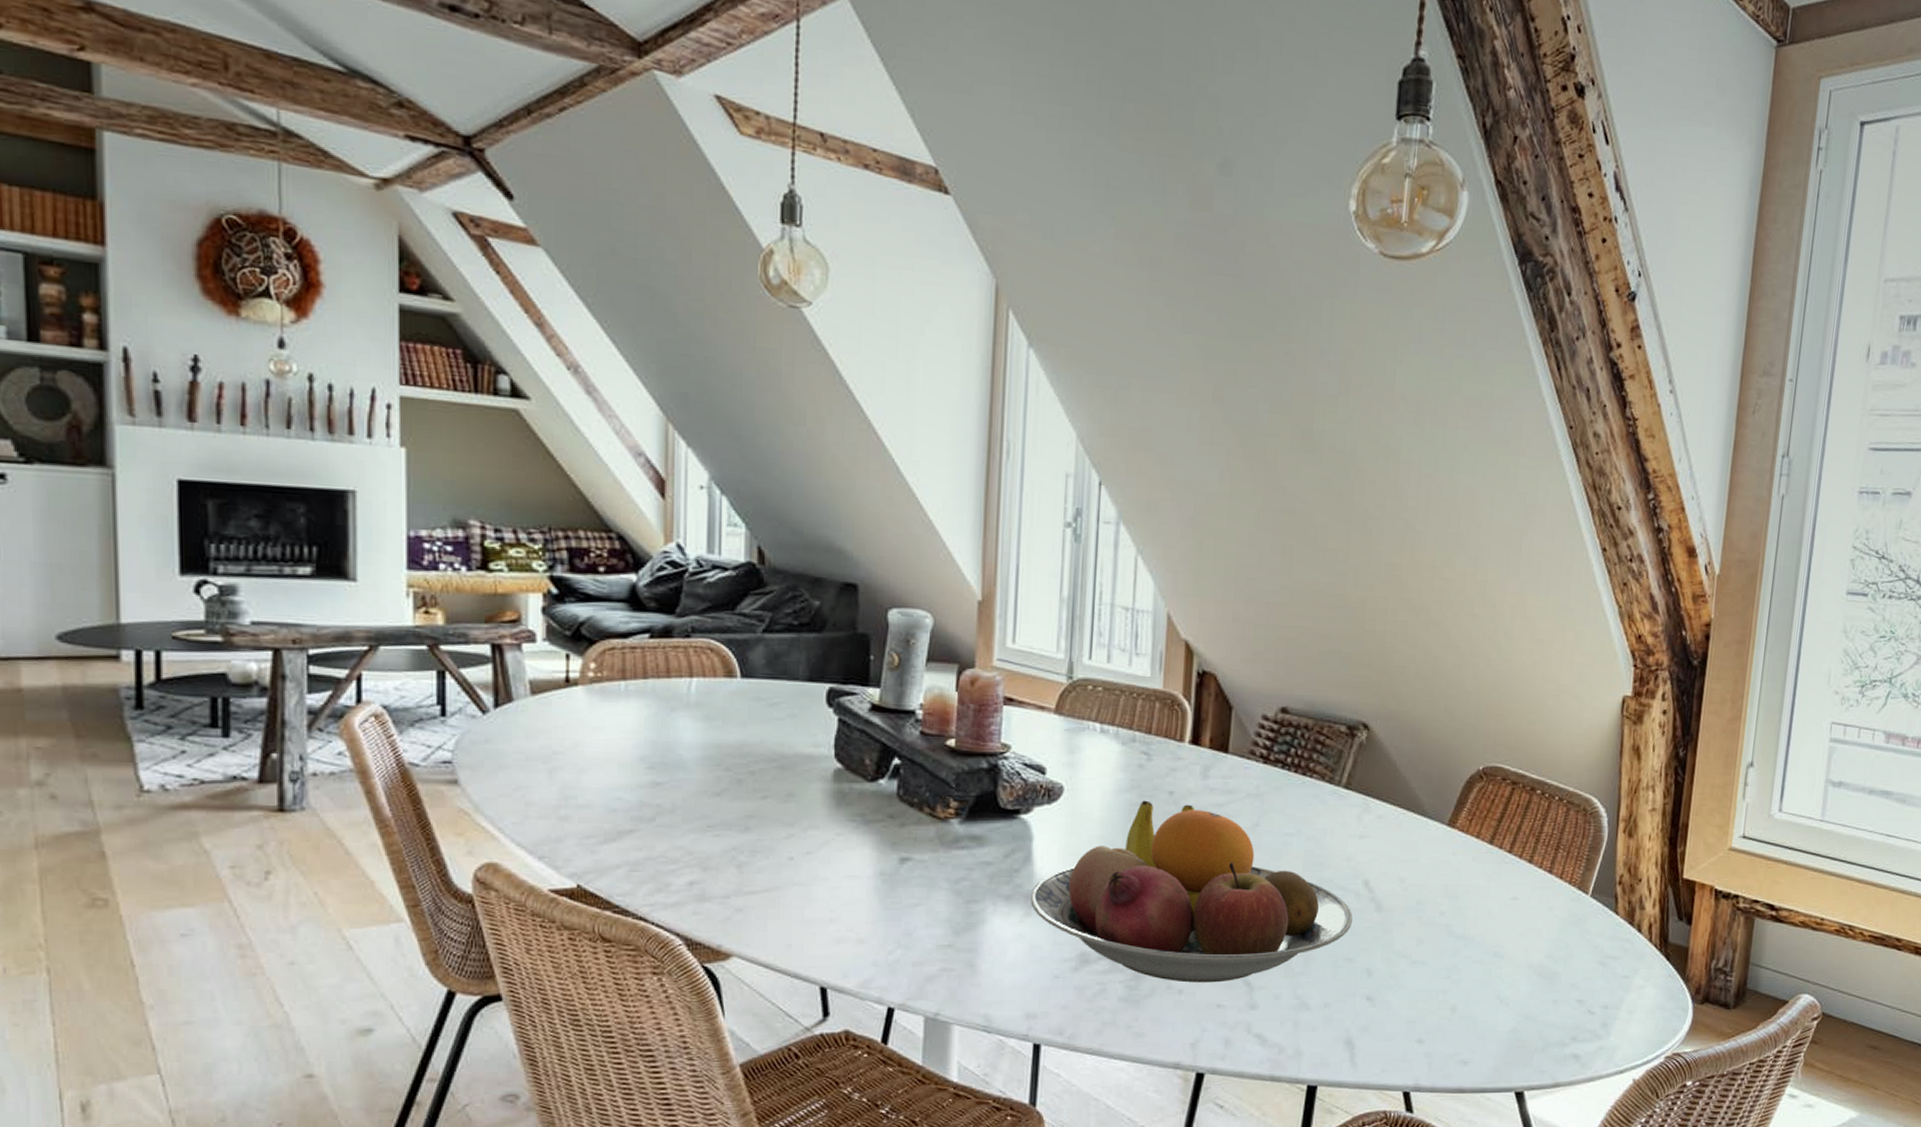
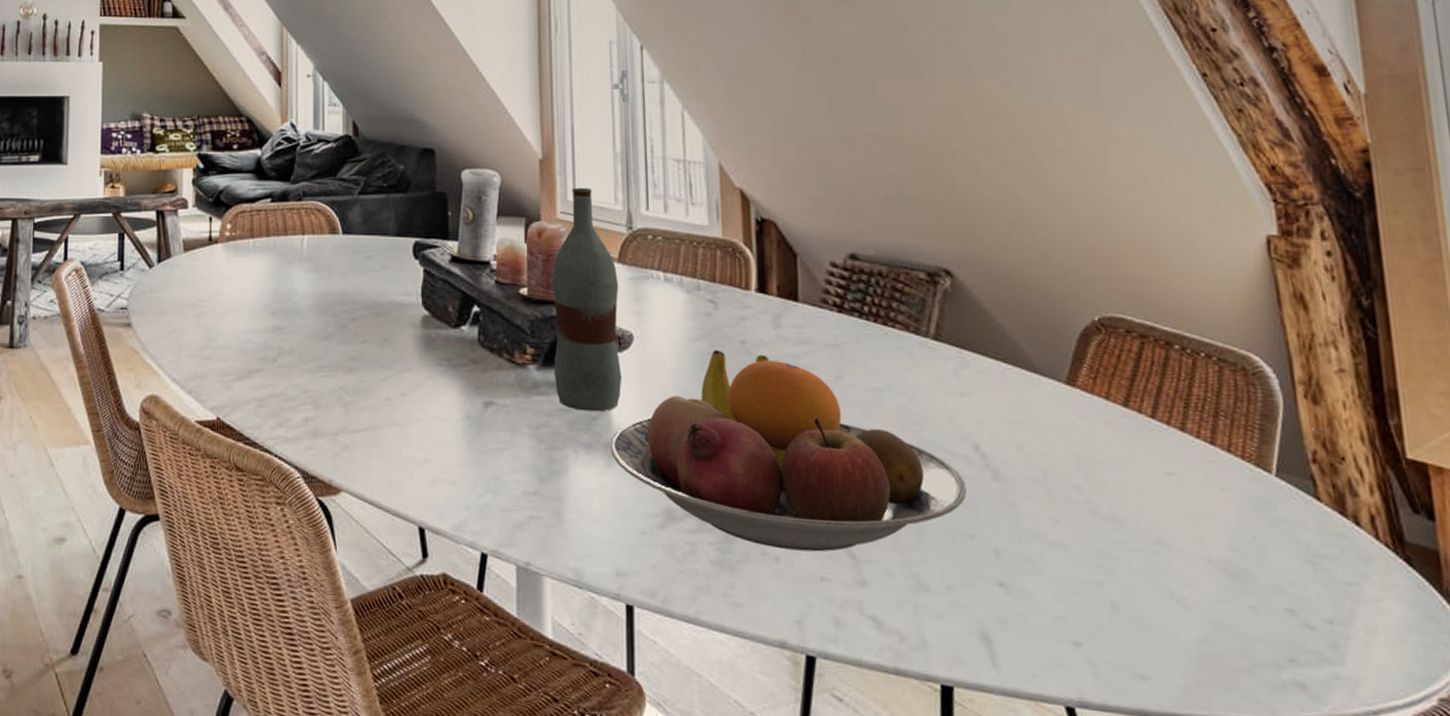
bottle: none [978,634,1054,864] -> present [552,188,622,412]

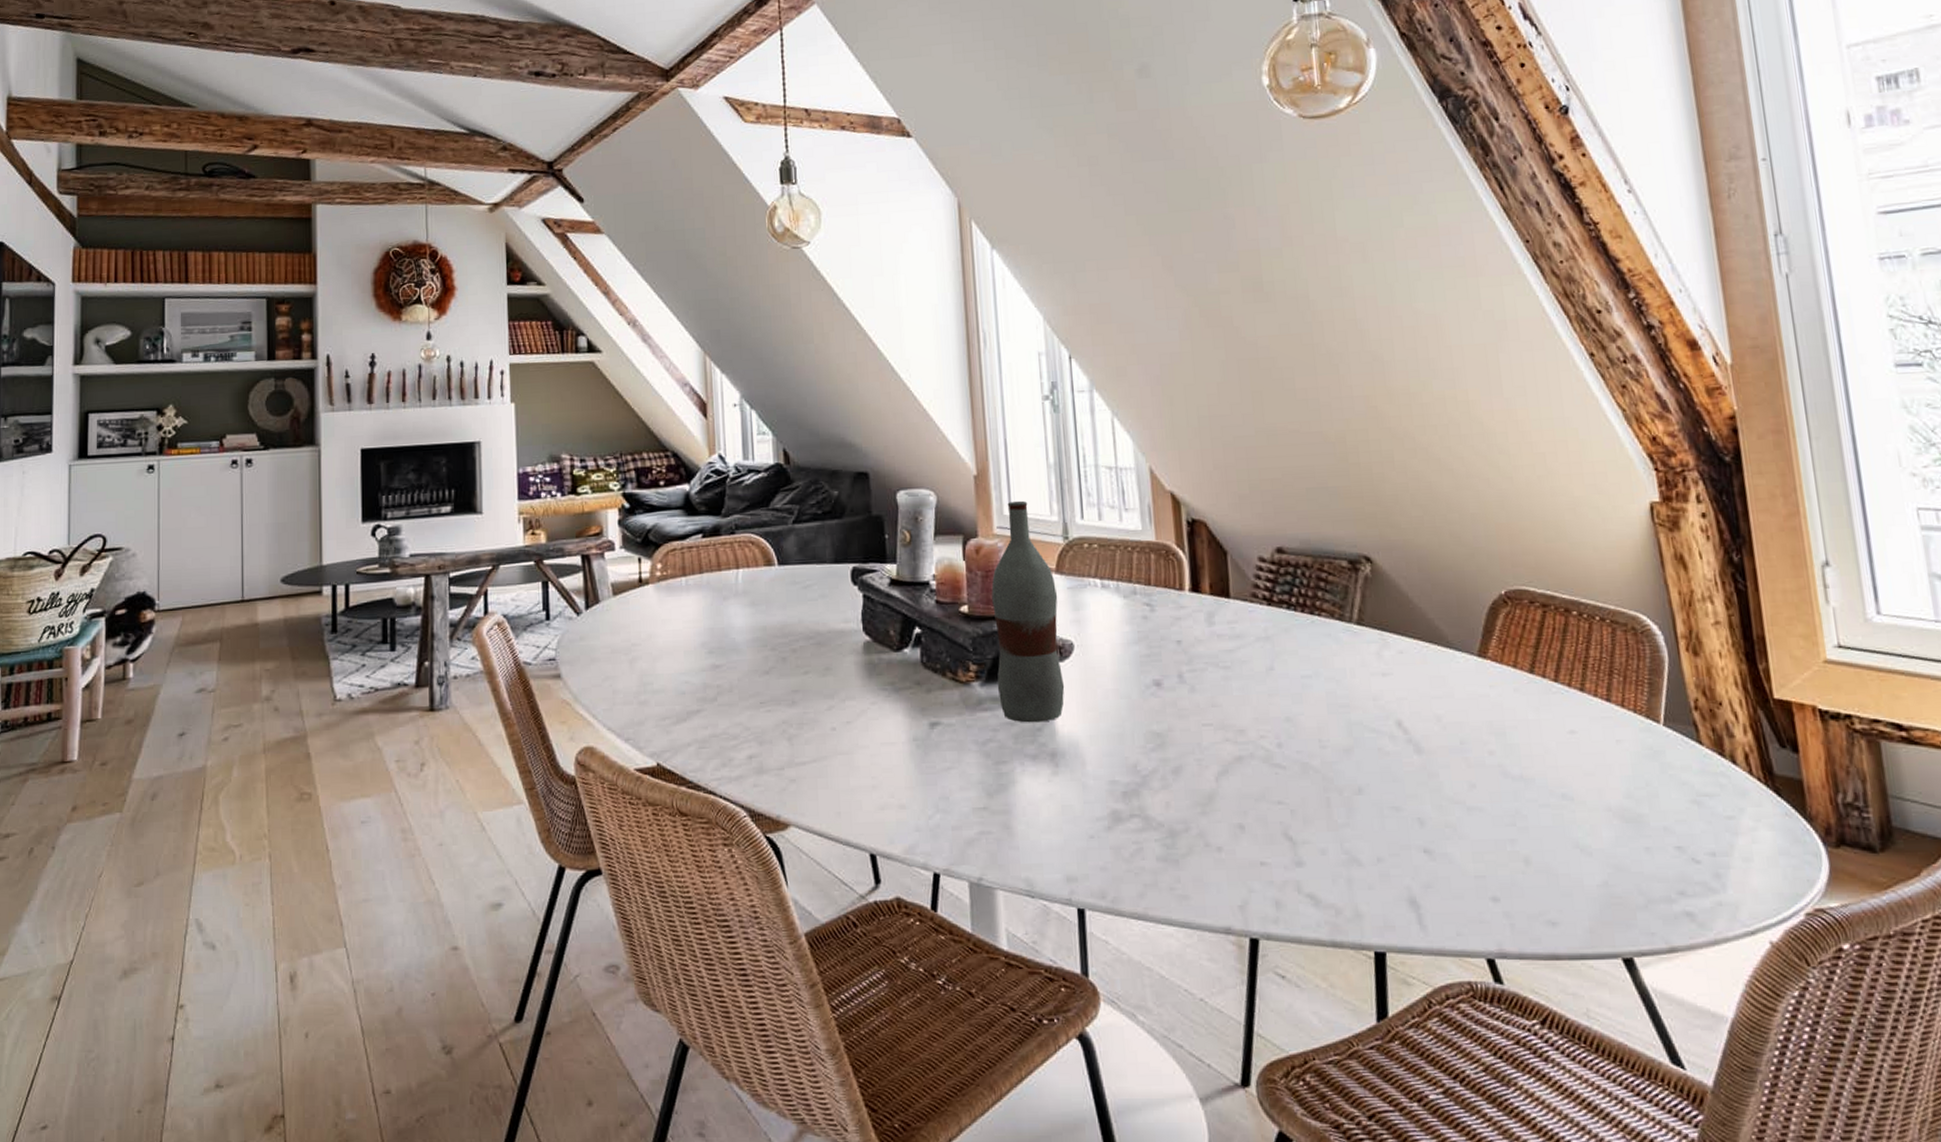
fruit bowl: present [610,350,966,552] -> none [1055,651,1392,839]

